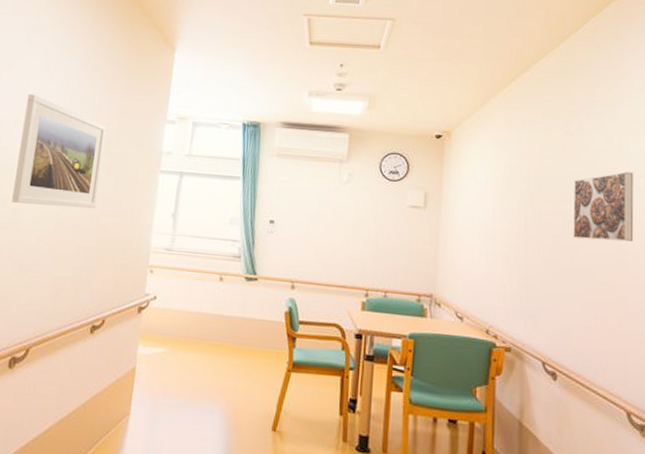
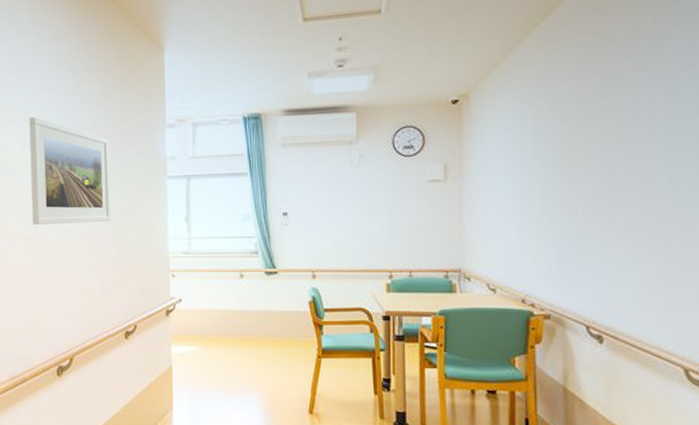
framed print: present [573,171,634,242] -> none [615,111,689,194]

